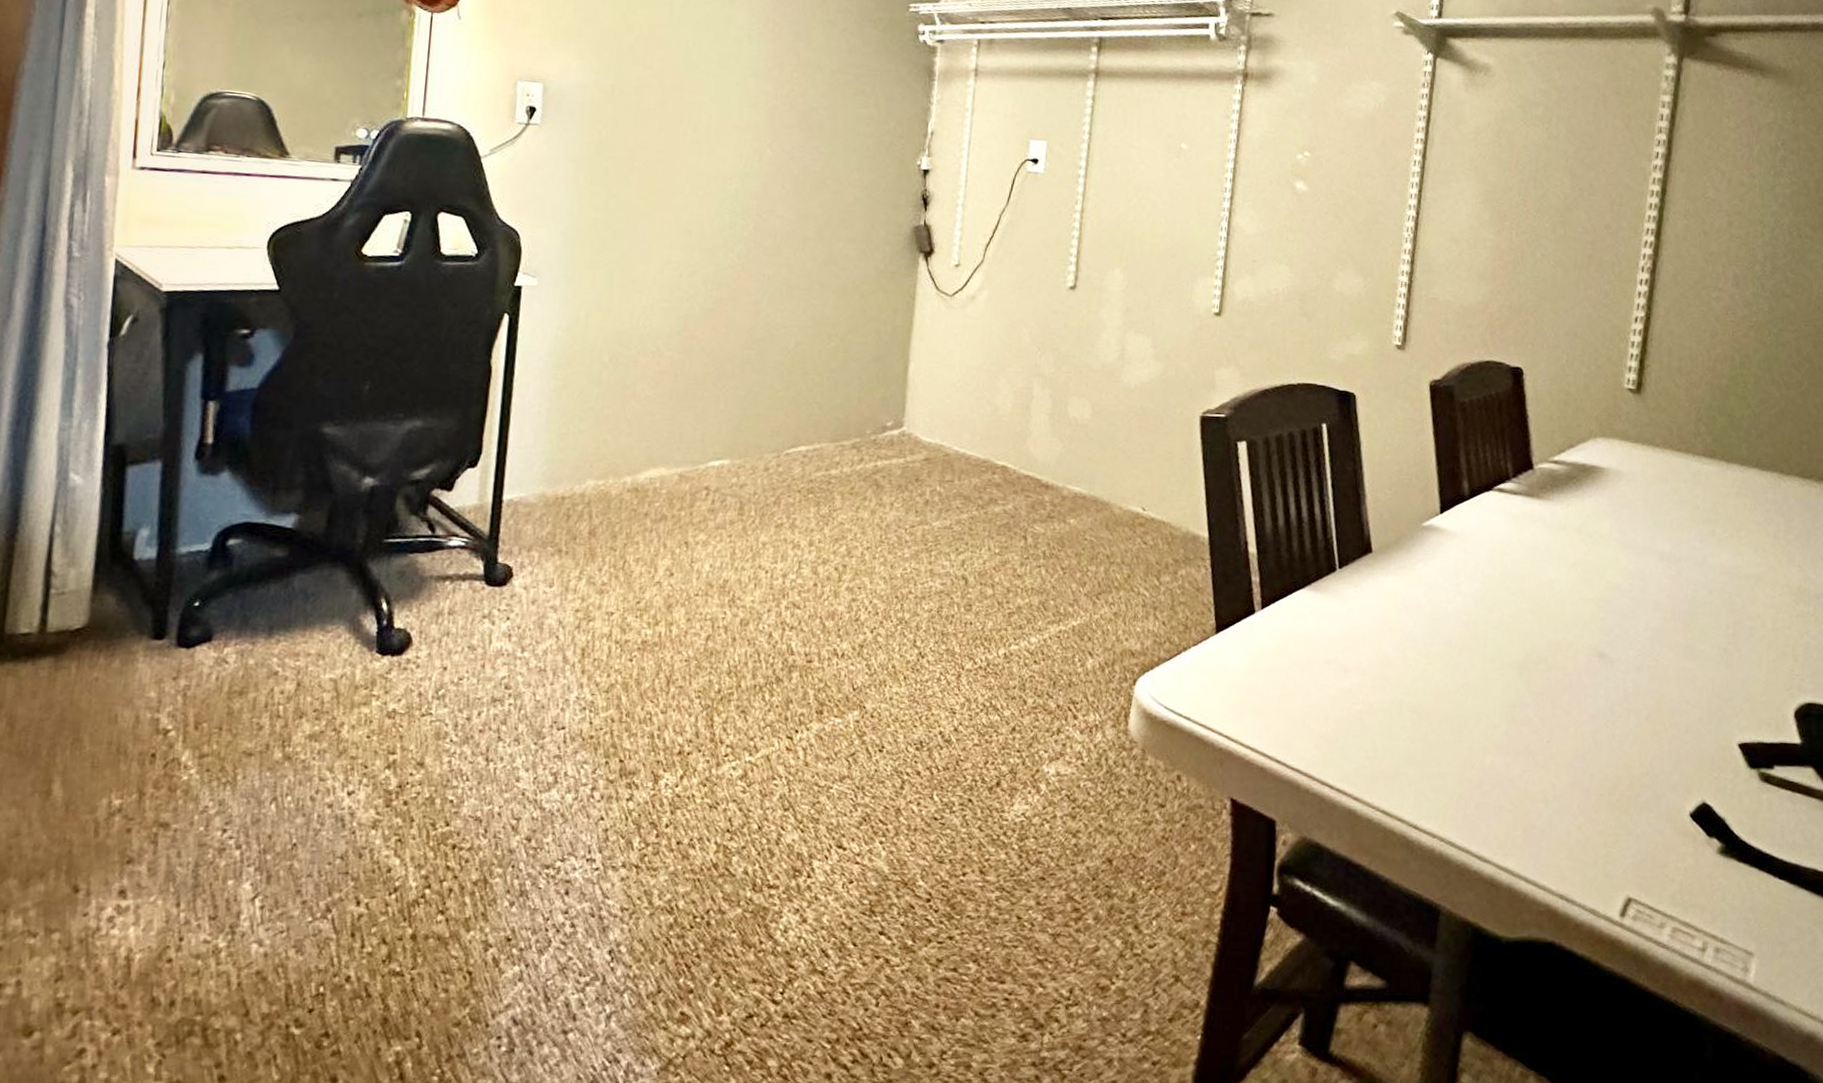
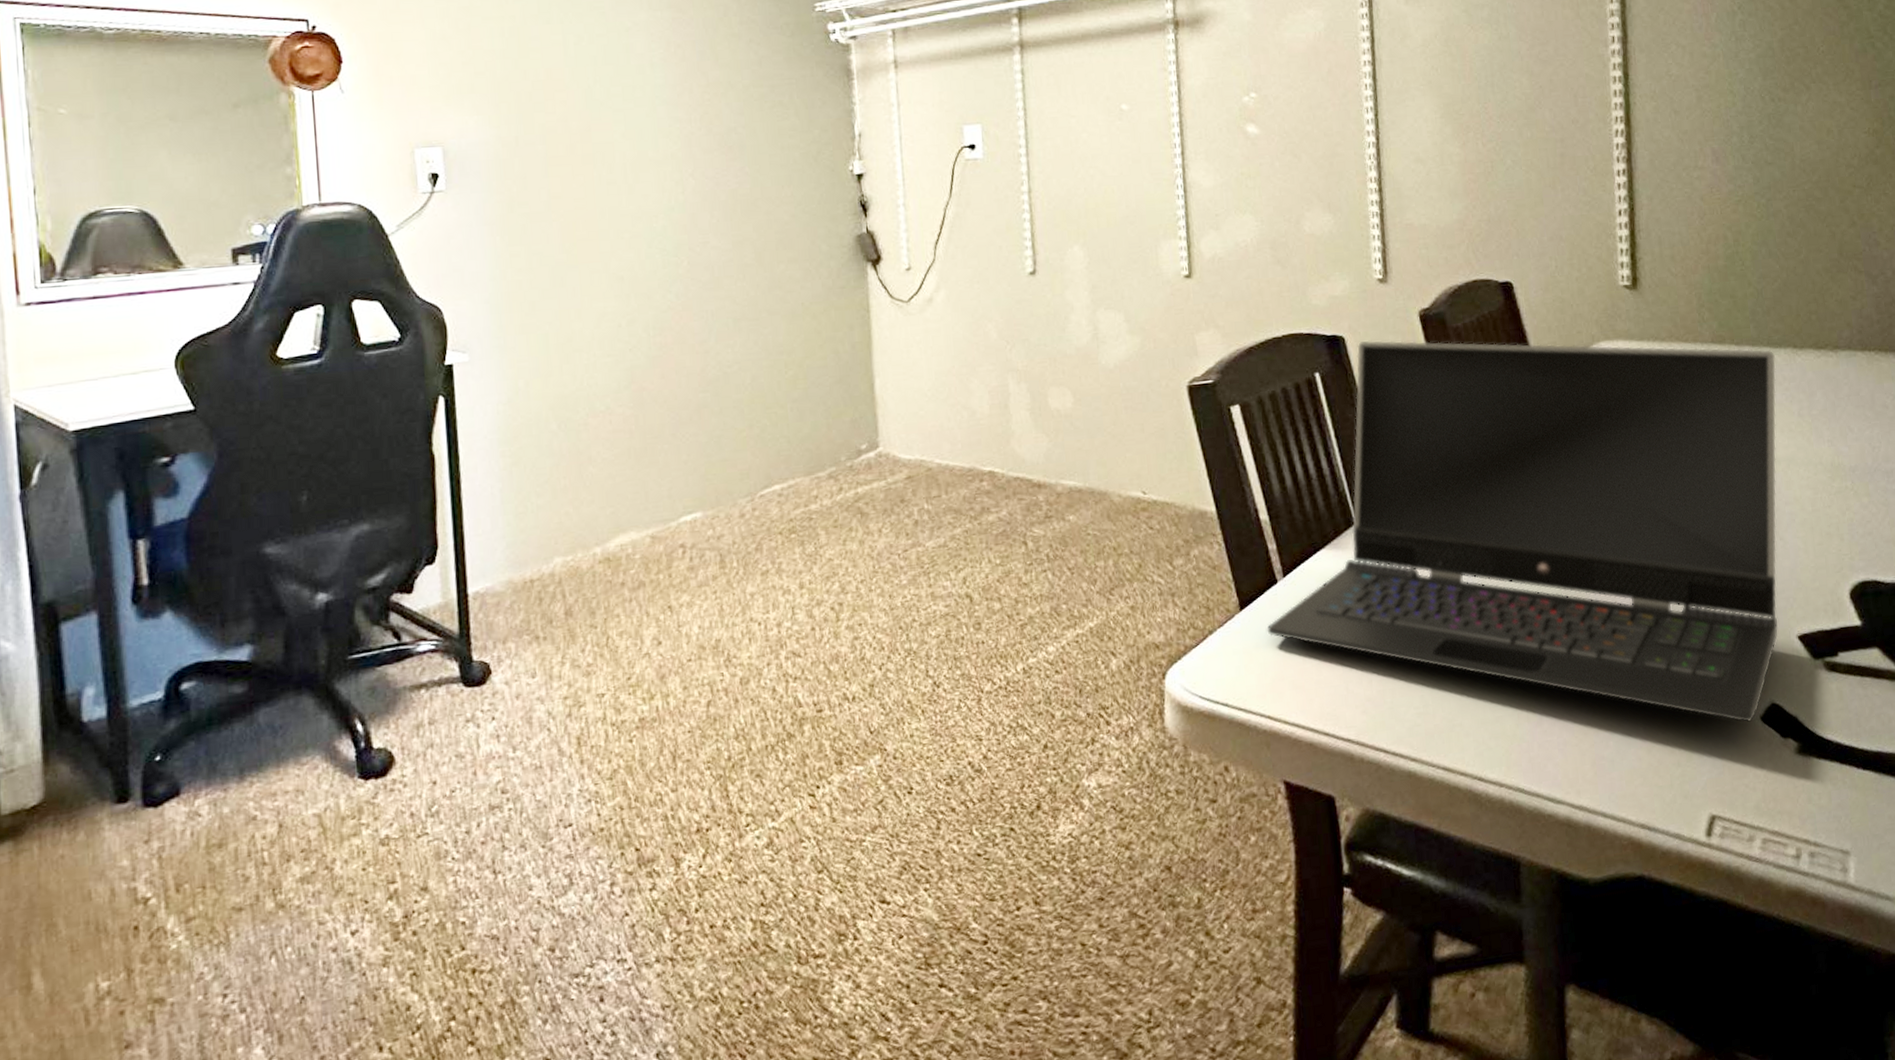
laptop computer: none [1238,401,1762,816] -> present [1267,340,1778,723]

